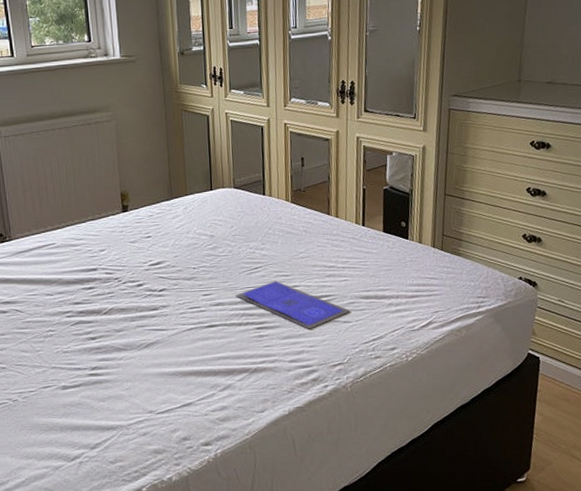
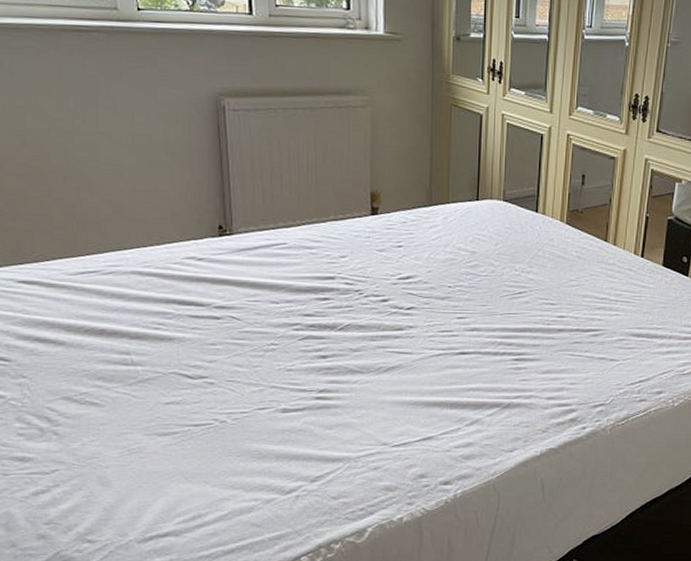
booklet: present [236,281,351,329] -> none [494,309,620,365]

